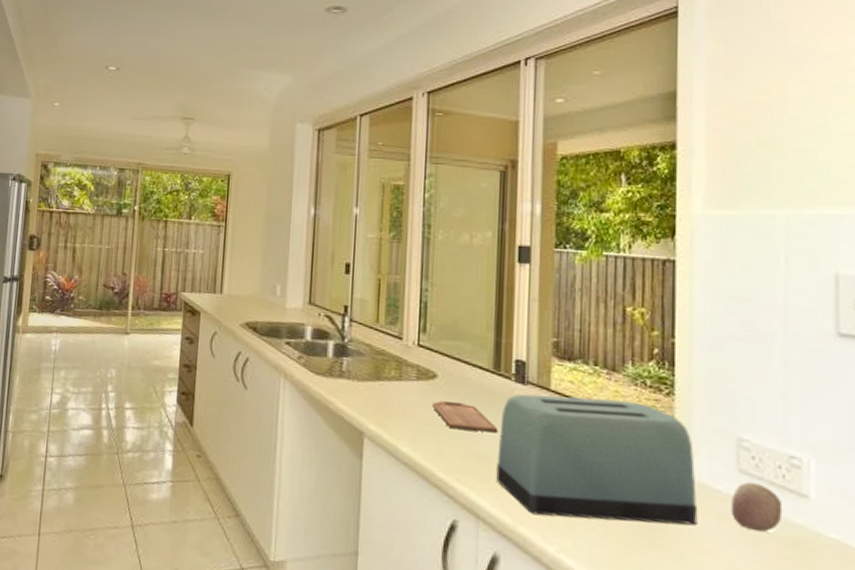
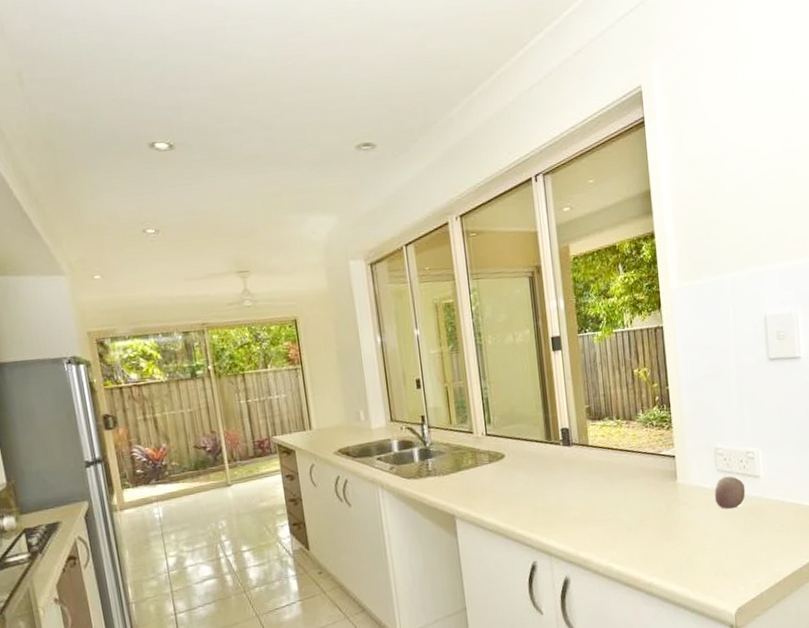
cutting board: present [432,401,498,433] -> none [504,471,556,494]
toaster: present [496,394,698,526] -> none [557,439,696,541]

